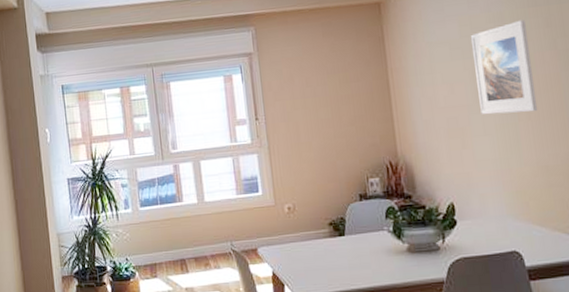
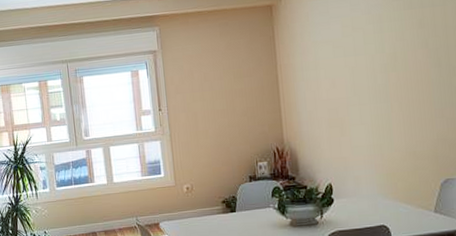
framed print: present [470,20,538,115] -> none [351,21,409,107]

